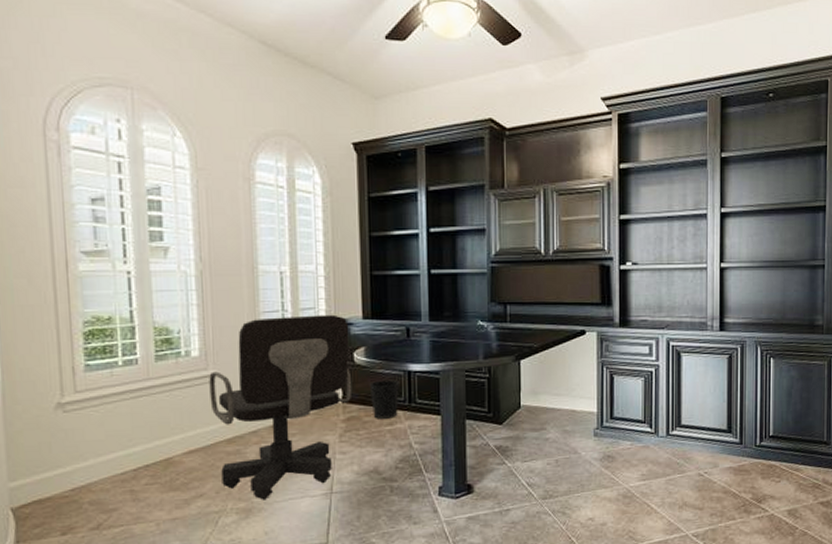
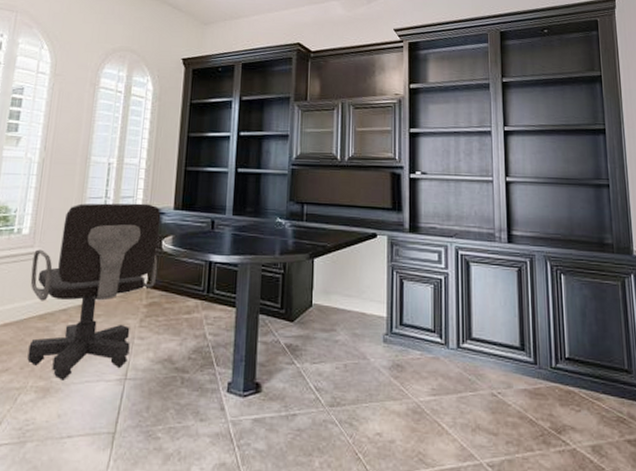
wastebasket: present [369,379,401,419] -> none [173,268,202,307]

